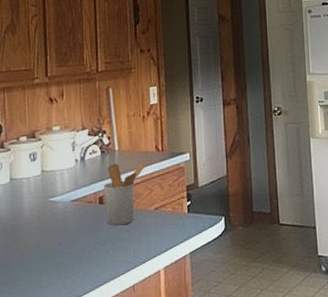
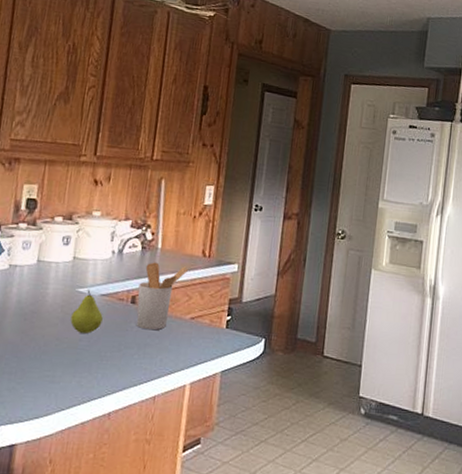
fruit: none [48,197,76,238] -> present [70,289,103,334]

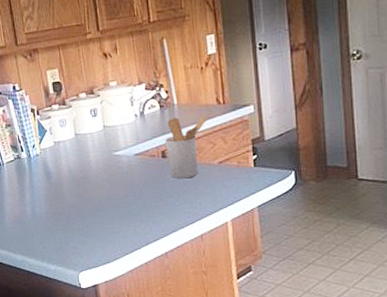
fruit: present [70,289,103,334] -> none [114,151,141,190]

